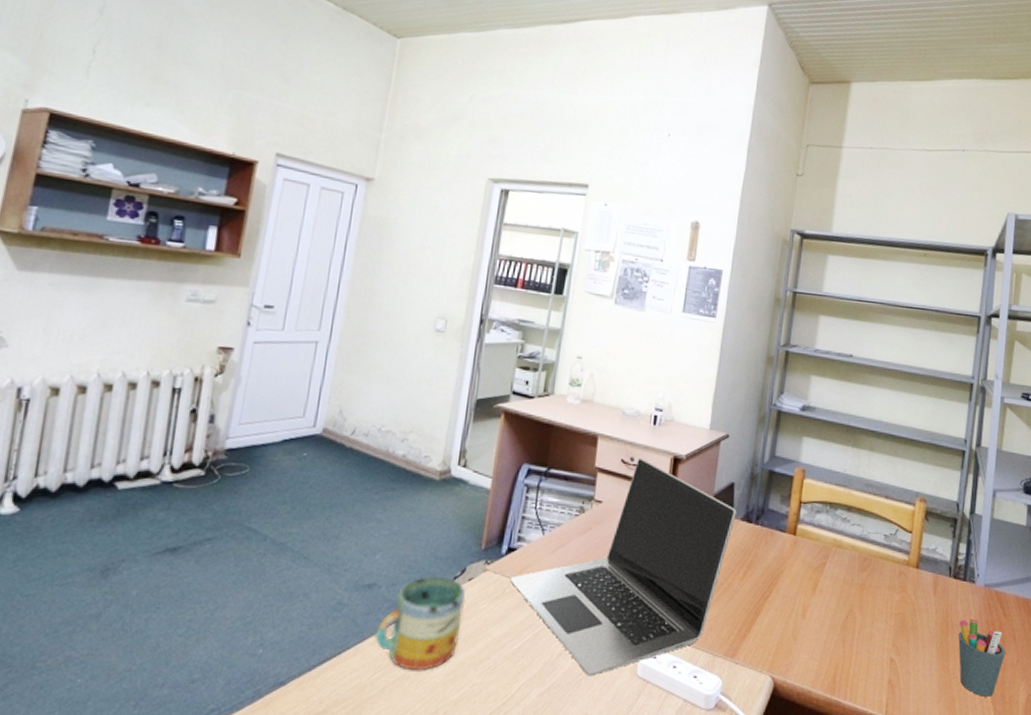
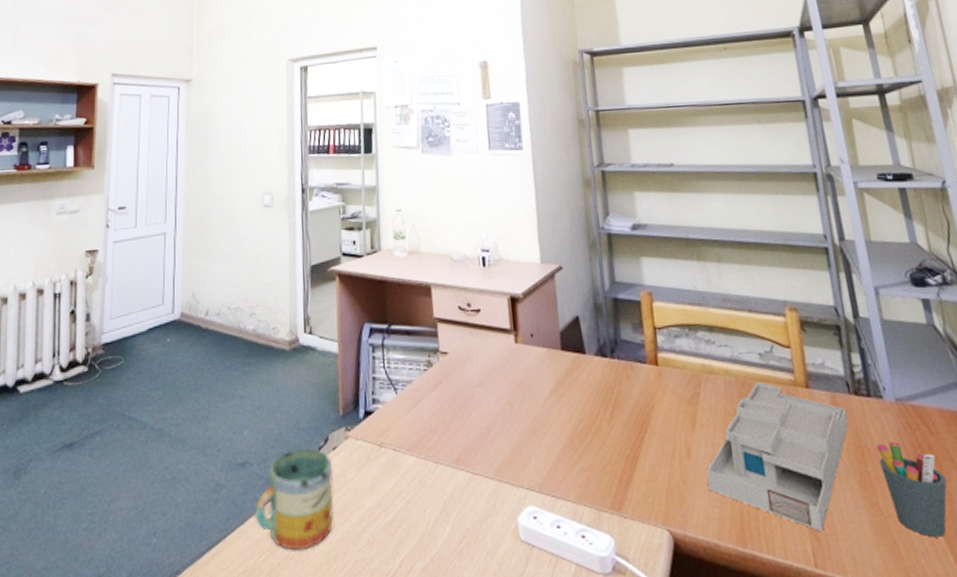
laptop: present [510,457,737,676] -> none [372,302,589,544]
desk organizer: none [814,558,943,687] -> present [706,381,849,532]

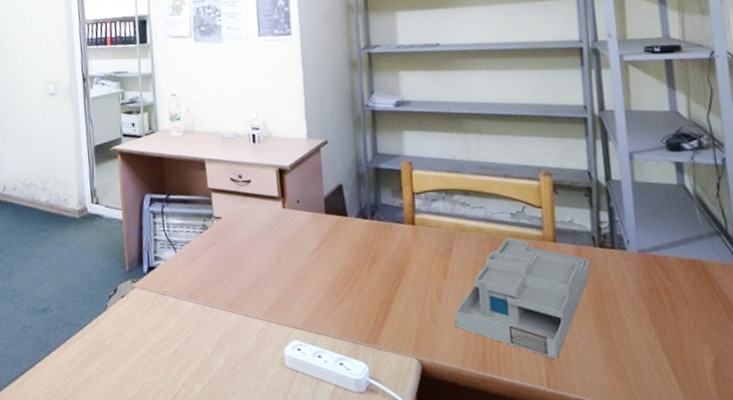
mug: present [254,449,334,550] -> none [57,297,125,375]
pen holder: present [877,441,947,537] -> none [616,286,679,364]

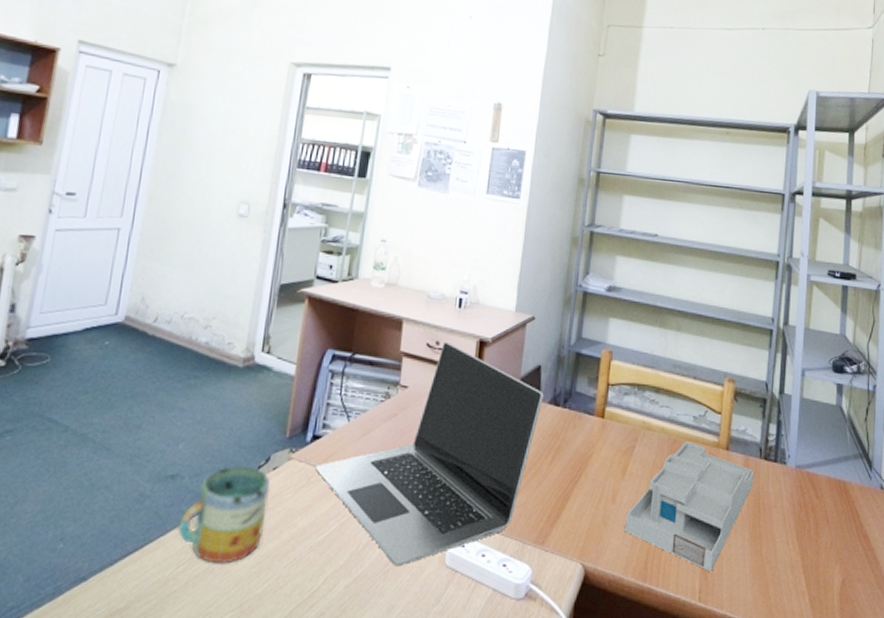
mug: none [57,297,125,375] -> present [178,466,270,564]
laptop: none [156,174,351,370] -> present [315,341,544,567]

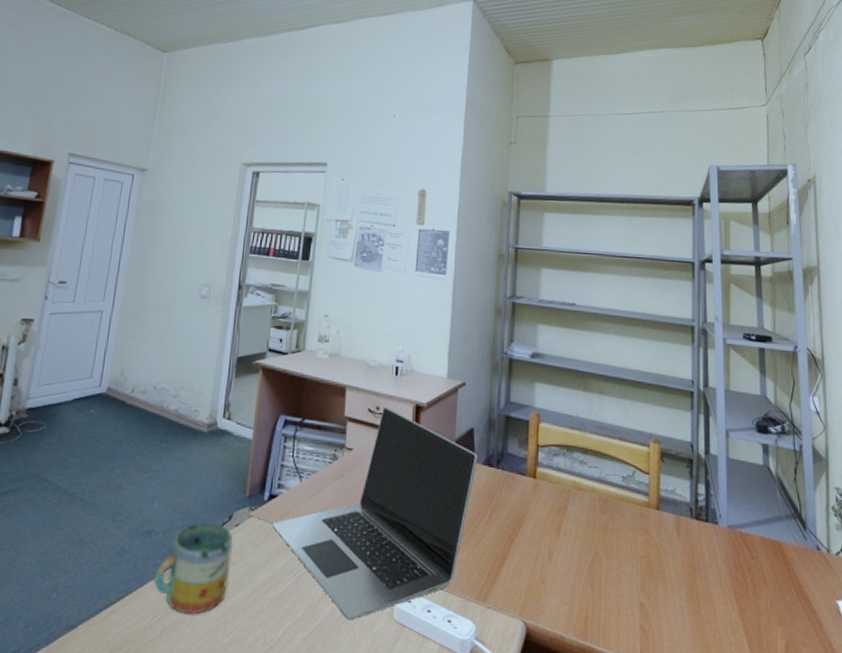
desk organizer: present [625,440,754,573] -> none [563,500,687,633]

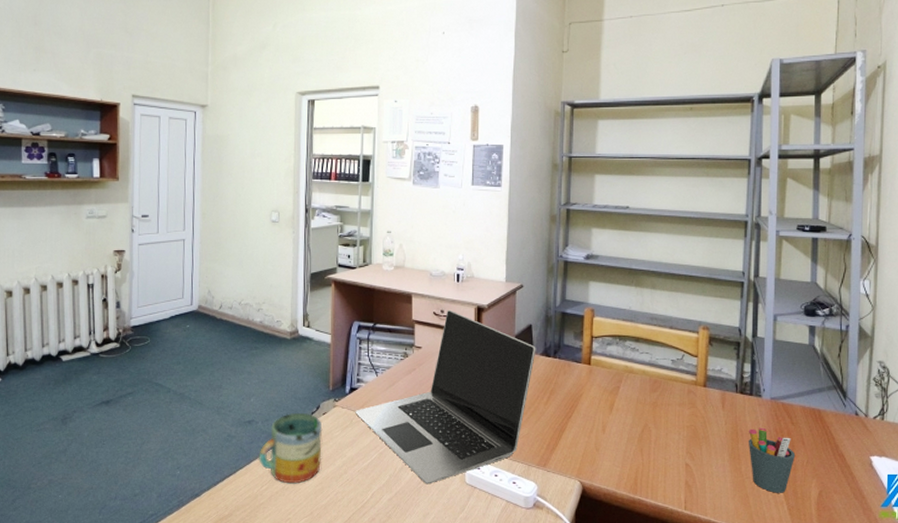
pen holder: none [707,561,758,644] -> present [749,427,796,493]

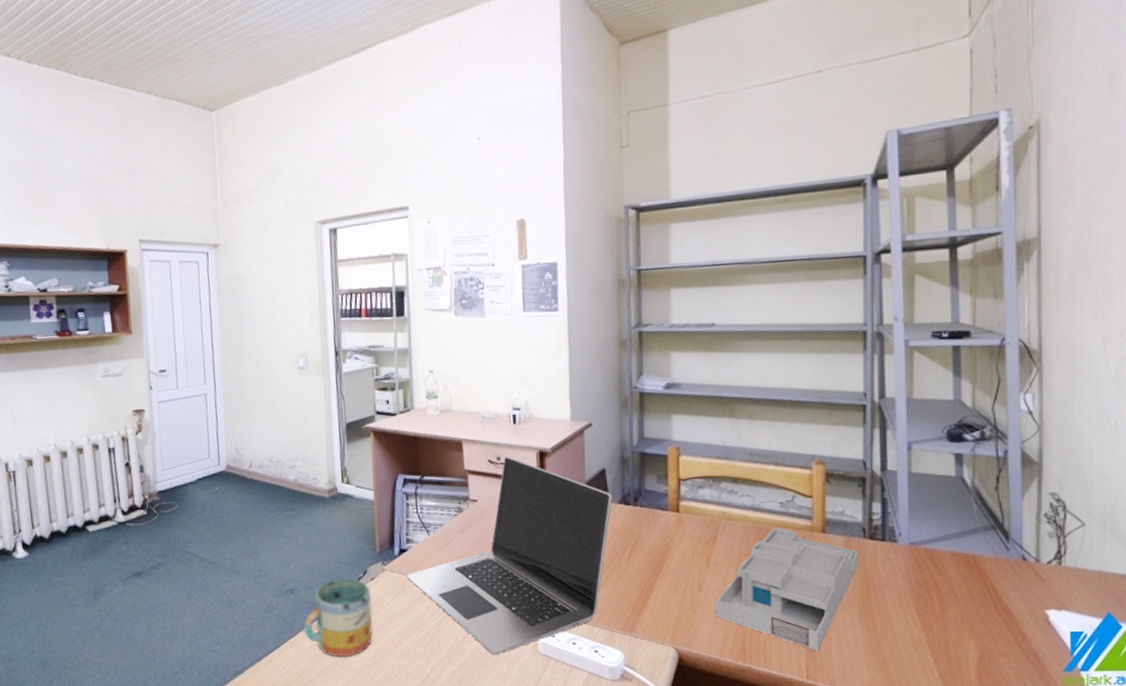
desk organizer: none [615,380,731,487] -> present [715,527,859,652]
pen holder: present [749,427,796,493] -> none [883,579,946,657]

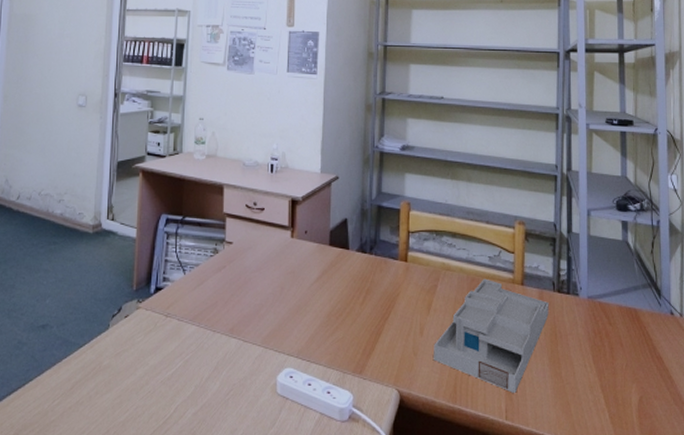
mug: present [303,579,373,658] -> none [51,316,124,397]
laptop: present [407,456,613,655] -> none [160,202,352,396]

